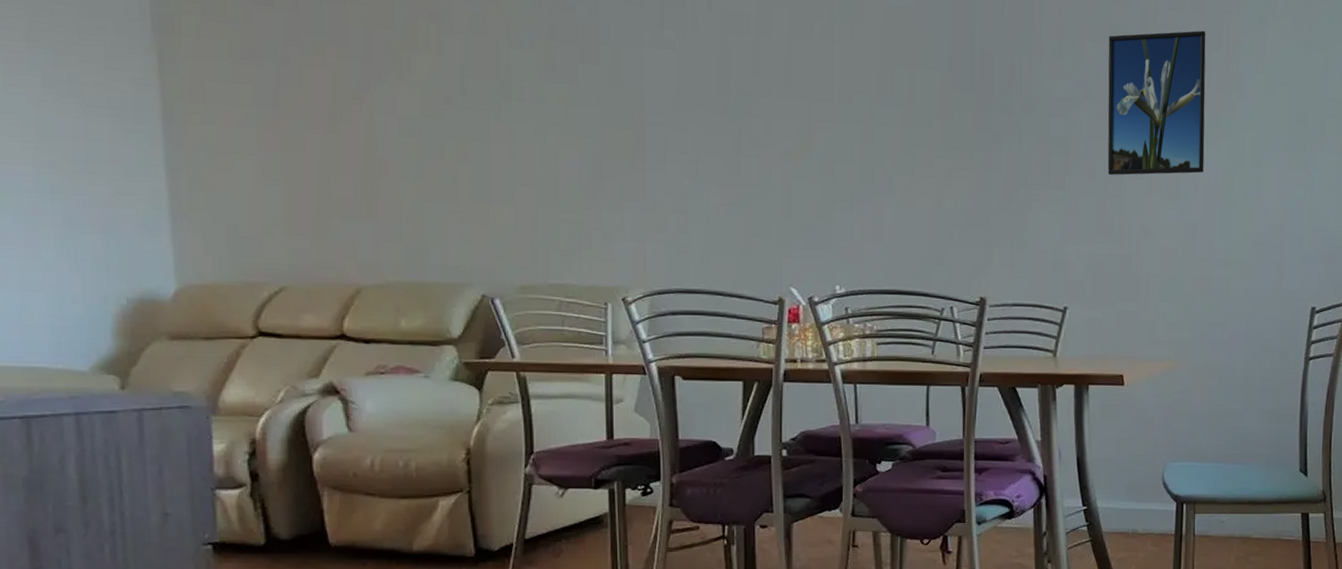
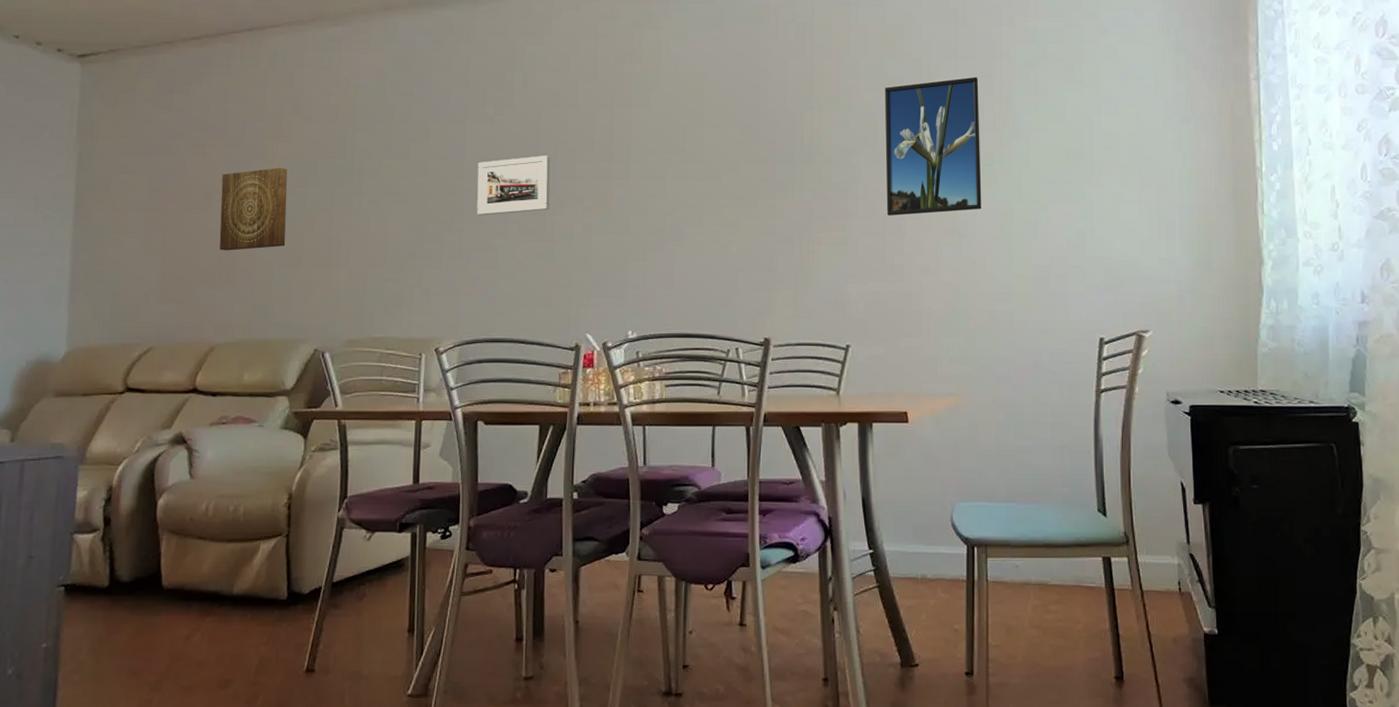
wall art: none [349,85,436,181] -> present [219,167,288,251]
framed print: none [659,89,744,154] -> present [477,155,551,216]

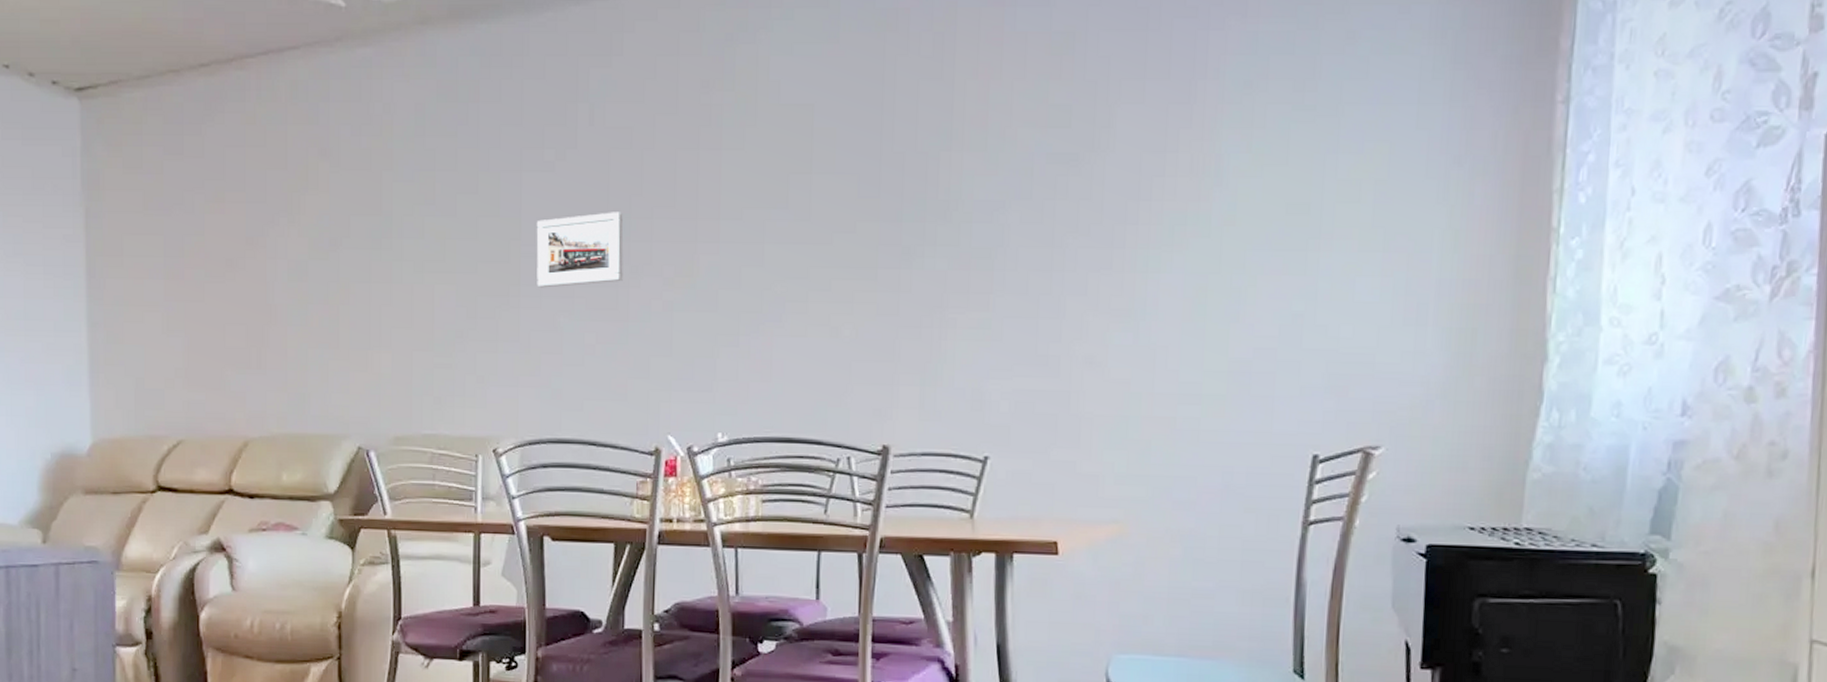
wall art: present [219,167,288,251] -> none [244,226,320,328]
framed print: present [884,76,982,216] -> none [1042,103,1173,291]

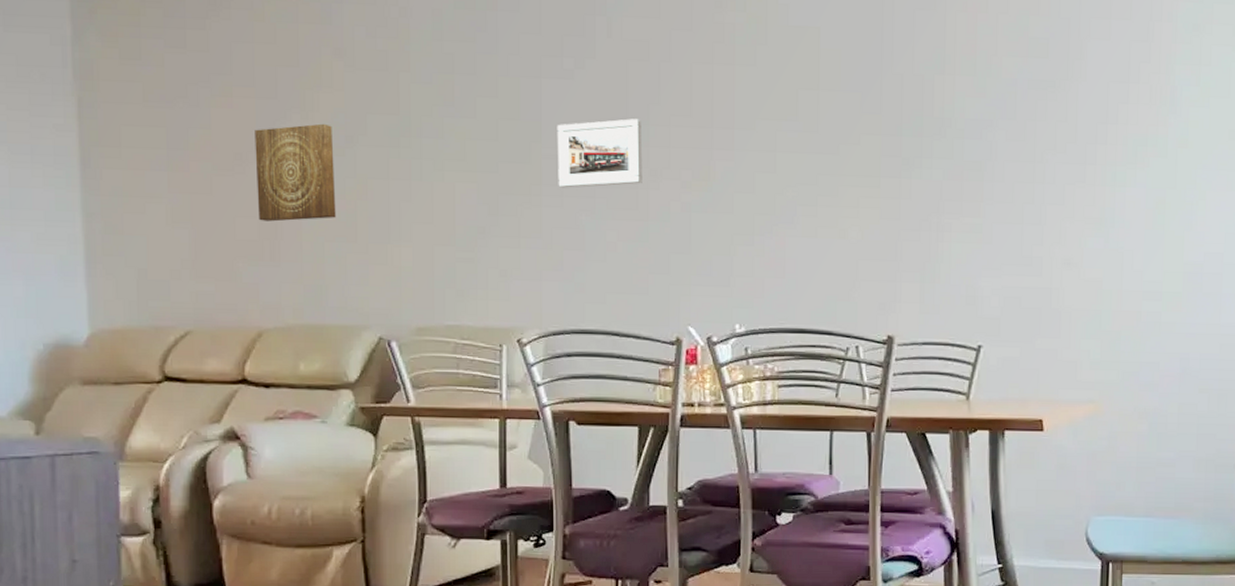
wall art: none [244,226,320,328] -> present [254,123,336,222]

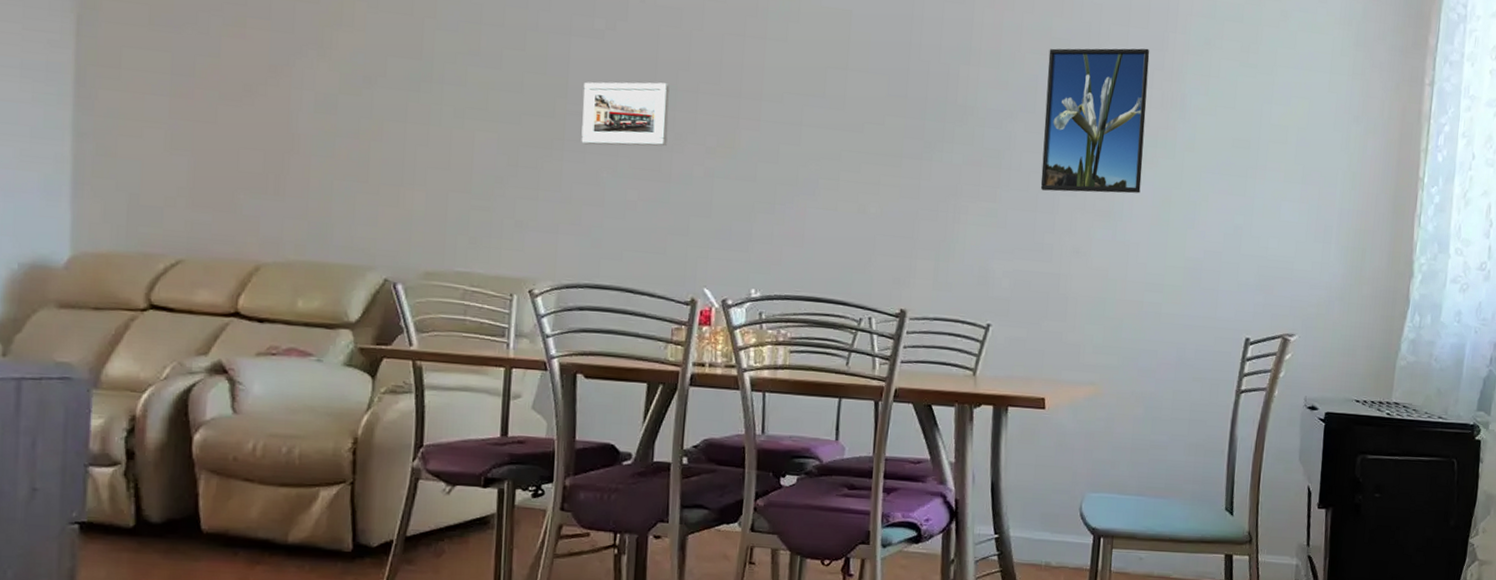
wall art: present [254,123,336,222] -> none [264,61,350,157]
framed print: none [1025,40,1135,201] -> present [1040,48,1150,194]

